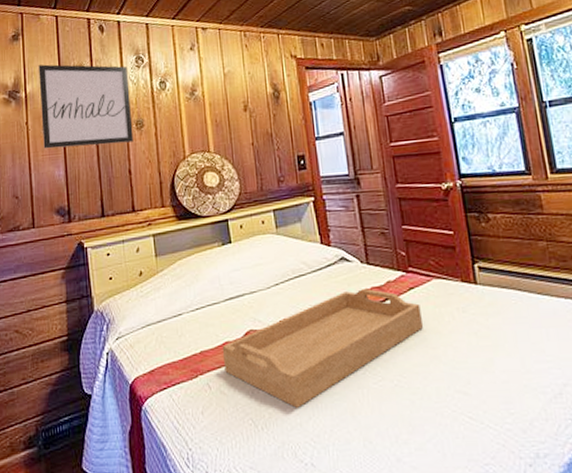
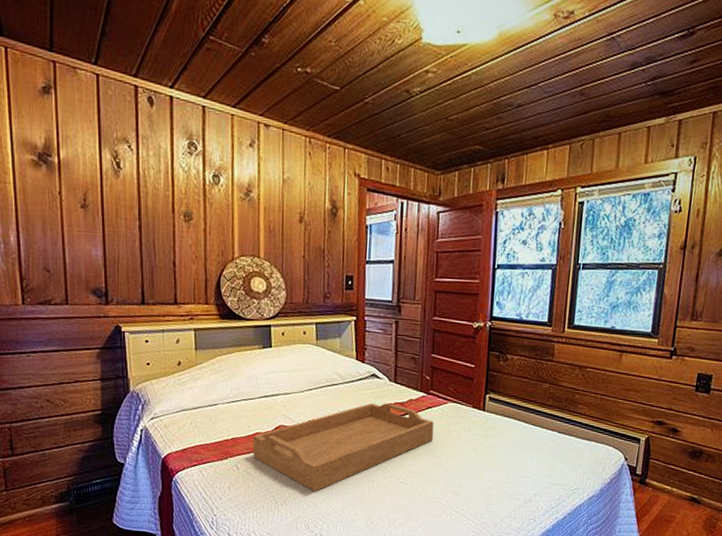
wall art: present [38,64,134,149] -> none [74,129,180,234]

